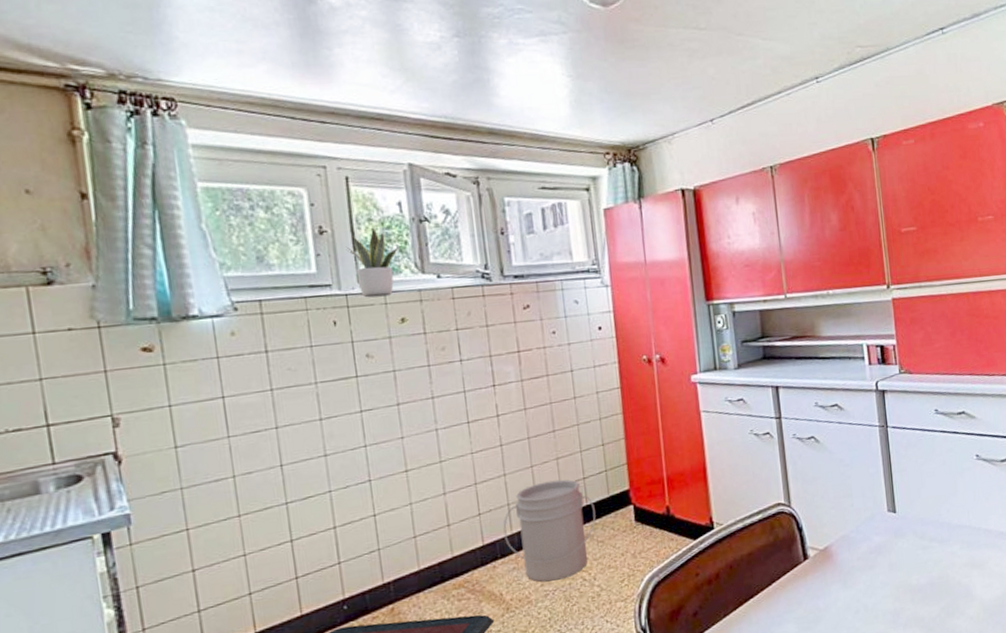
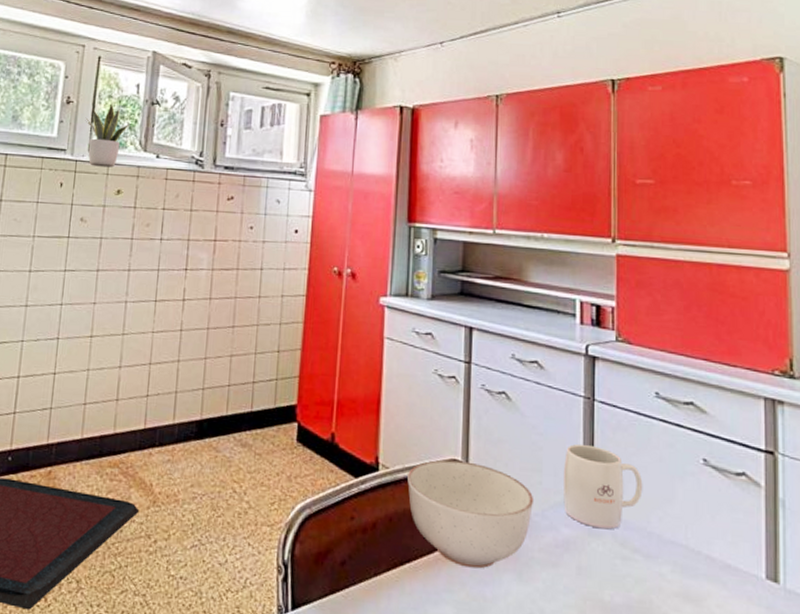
bucket: present [503,479,596,582] -> none [166,376,259,485]
bowl: none [740,502,849,589] -> present [407,459,534,569]
mug: none [869,464,933,530] -> present [563,444,643,530]

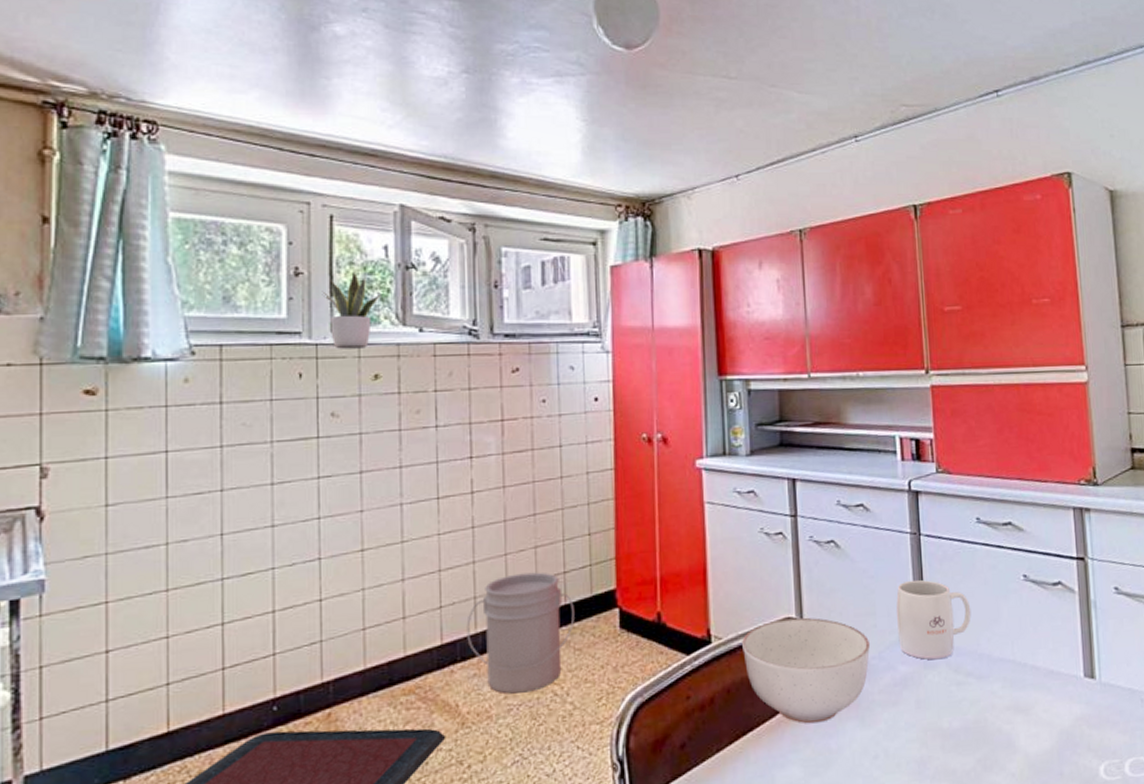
bucket: none [166,376,259,485] -> present [466,572,575,694]

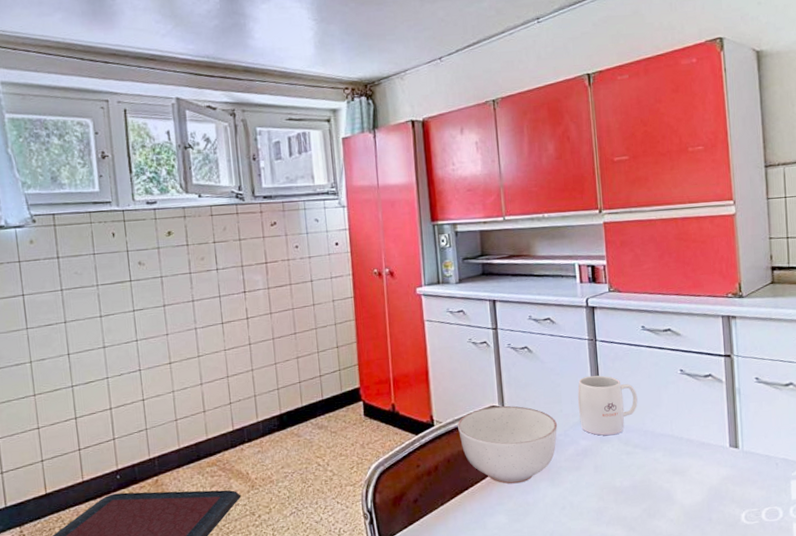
potted plant: present [322,270,382,349] -> none [123,152,169,214]
bucket: present [466,572,575,694] -> none [250,376,330,465]

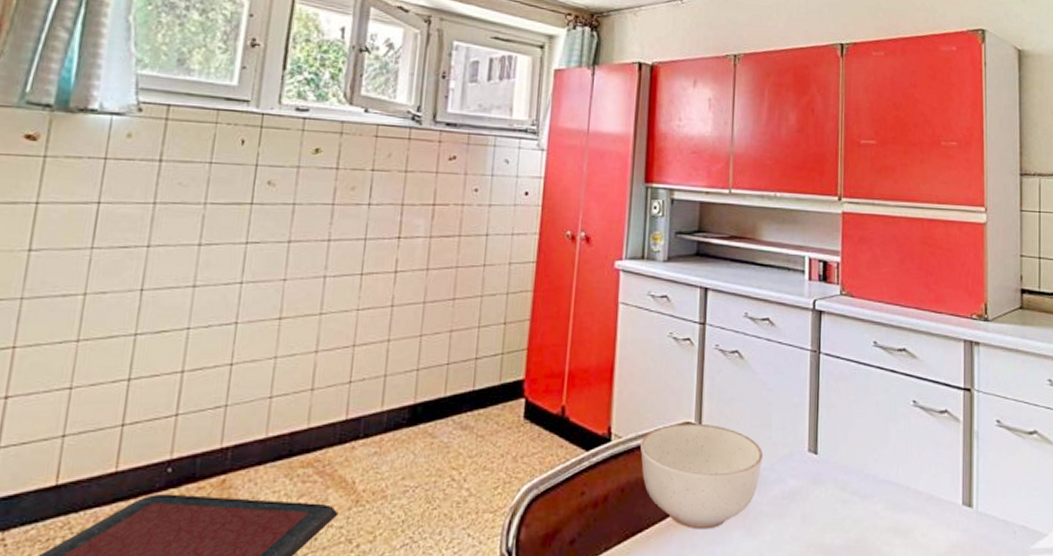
mug: present [577,375,638,436] -> none [790,396,862,476]

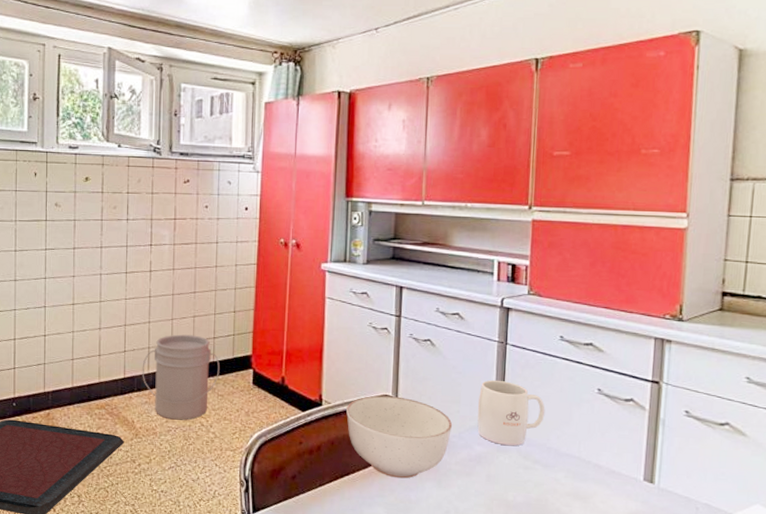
bucket: none [372,355,482,475] -> present [142,334,220,420]
mug: none [790,396,862,476] -> present [477,379,545,446]

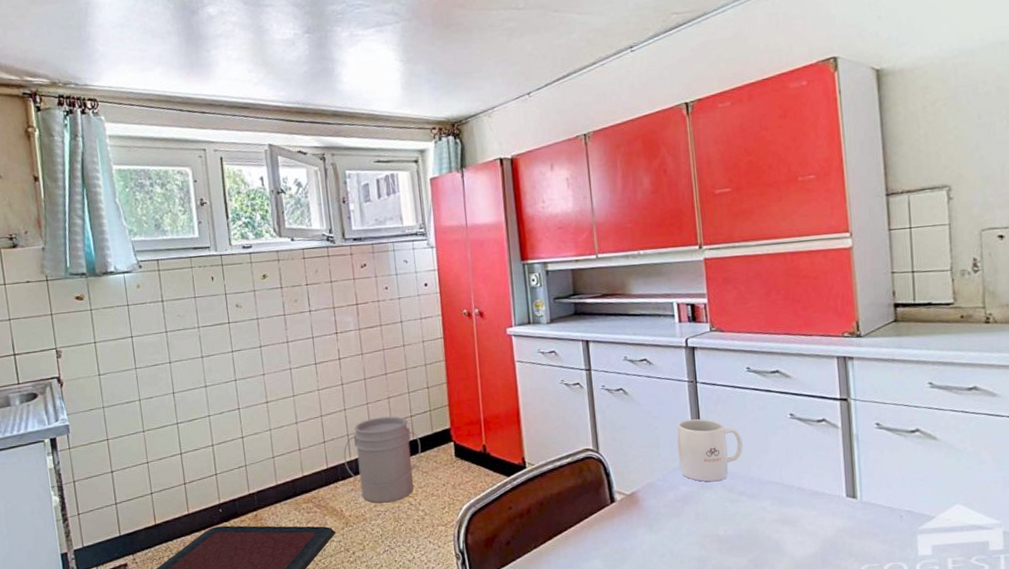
bowl: present [346,395,453,479] -> none [550,448,656,529]

